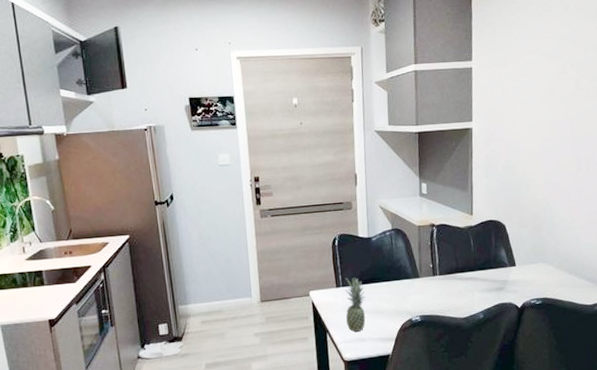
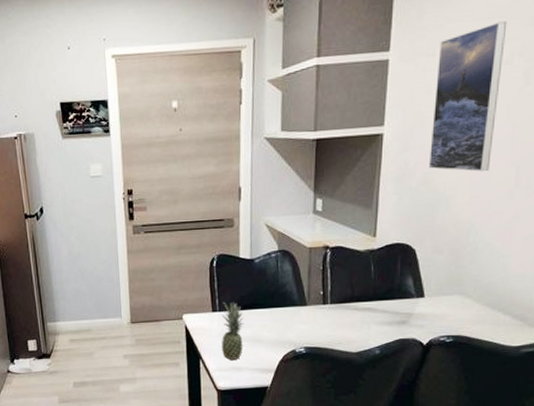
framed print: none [509,40,559,159] -> present [428,21,507,172]

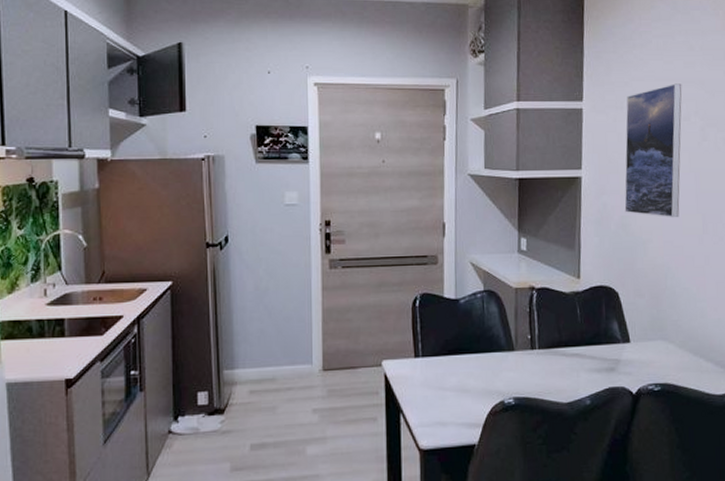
fruit: present [221,301,244,360] -> none [424,346,449,413]

